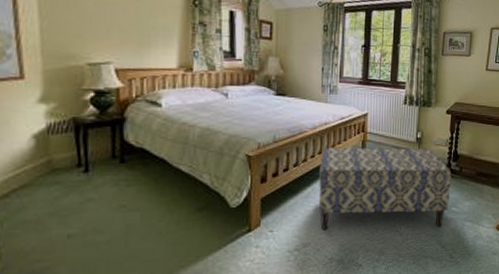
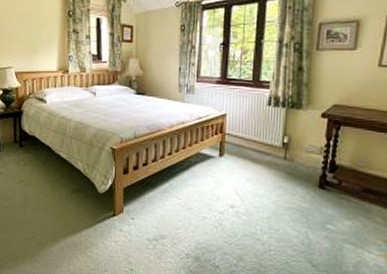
bench: present [318,147,451,231] -> none [175,145,327,244]

